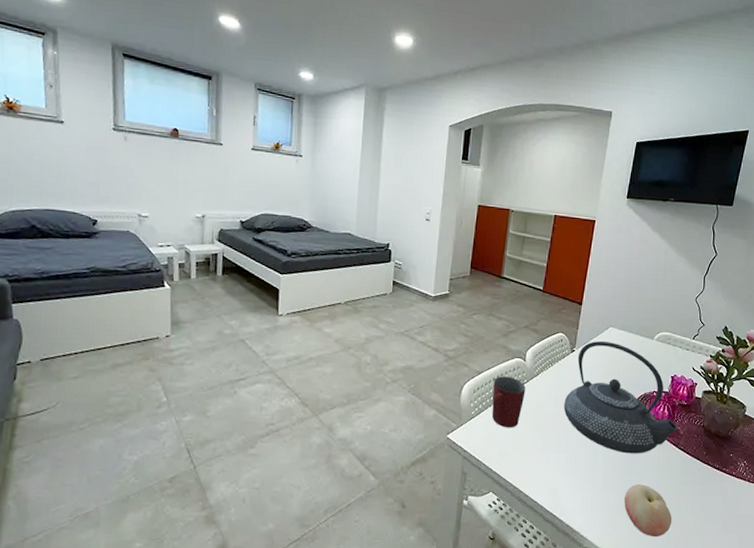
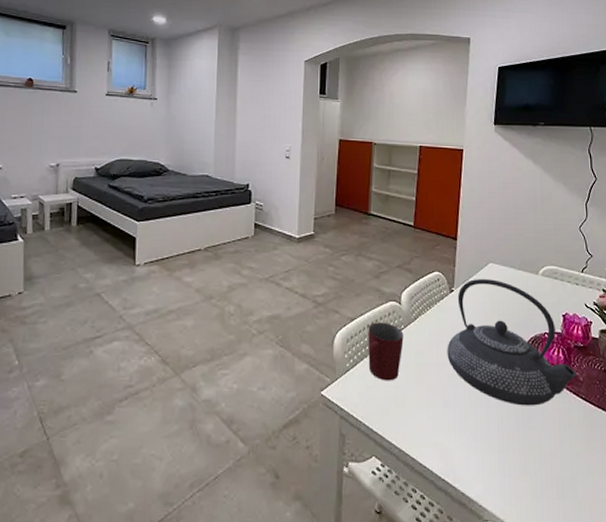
fruit: present [624,484,672,538] -> none [525,442,583,505]

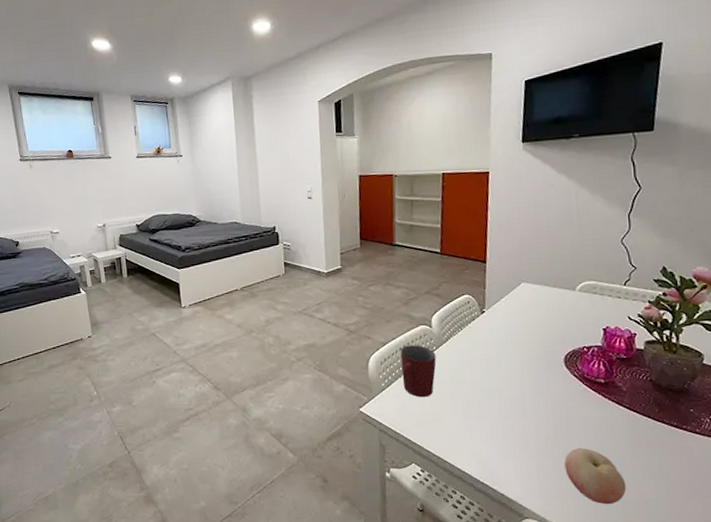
teapot: present [447,278,576,406] -> none [480,298,619,416]
fruit: none [525,442,583,505] -> present [564,448,627,505]

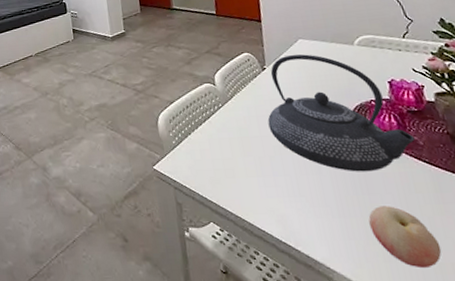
mug: present [400,345,437,398] -> none [187,102,224,155]
teapot: none [480,298,619,416] -> present [267,54,415,172]

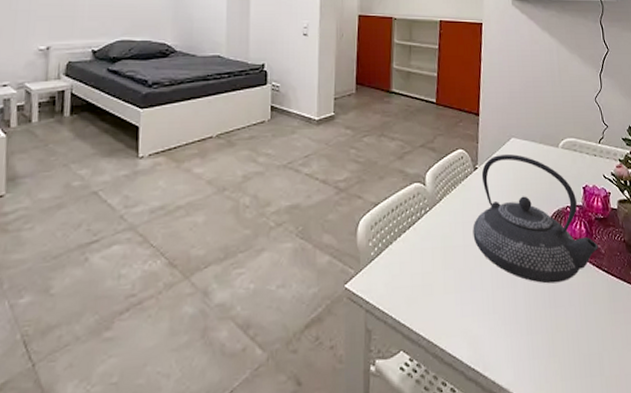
fruit: present [368,206,442,269] -> none [552,319,609,384]

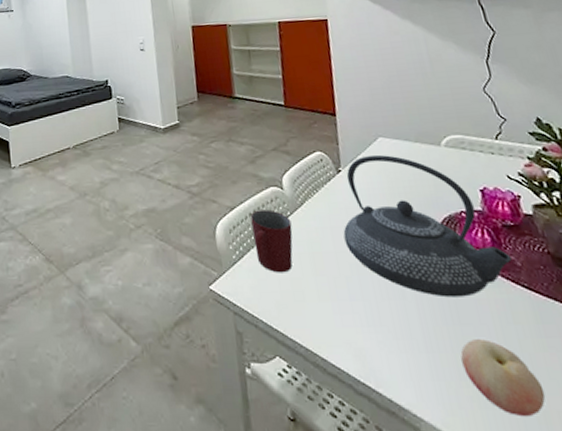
mug: none [392,205,429,268] -> present [250,209,293,273]
fruit: none [552,319,609,384] -> present [460,339,546,417]

